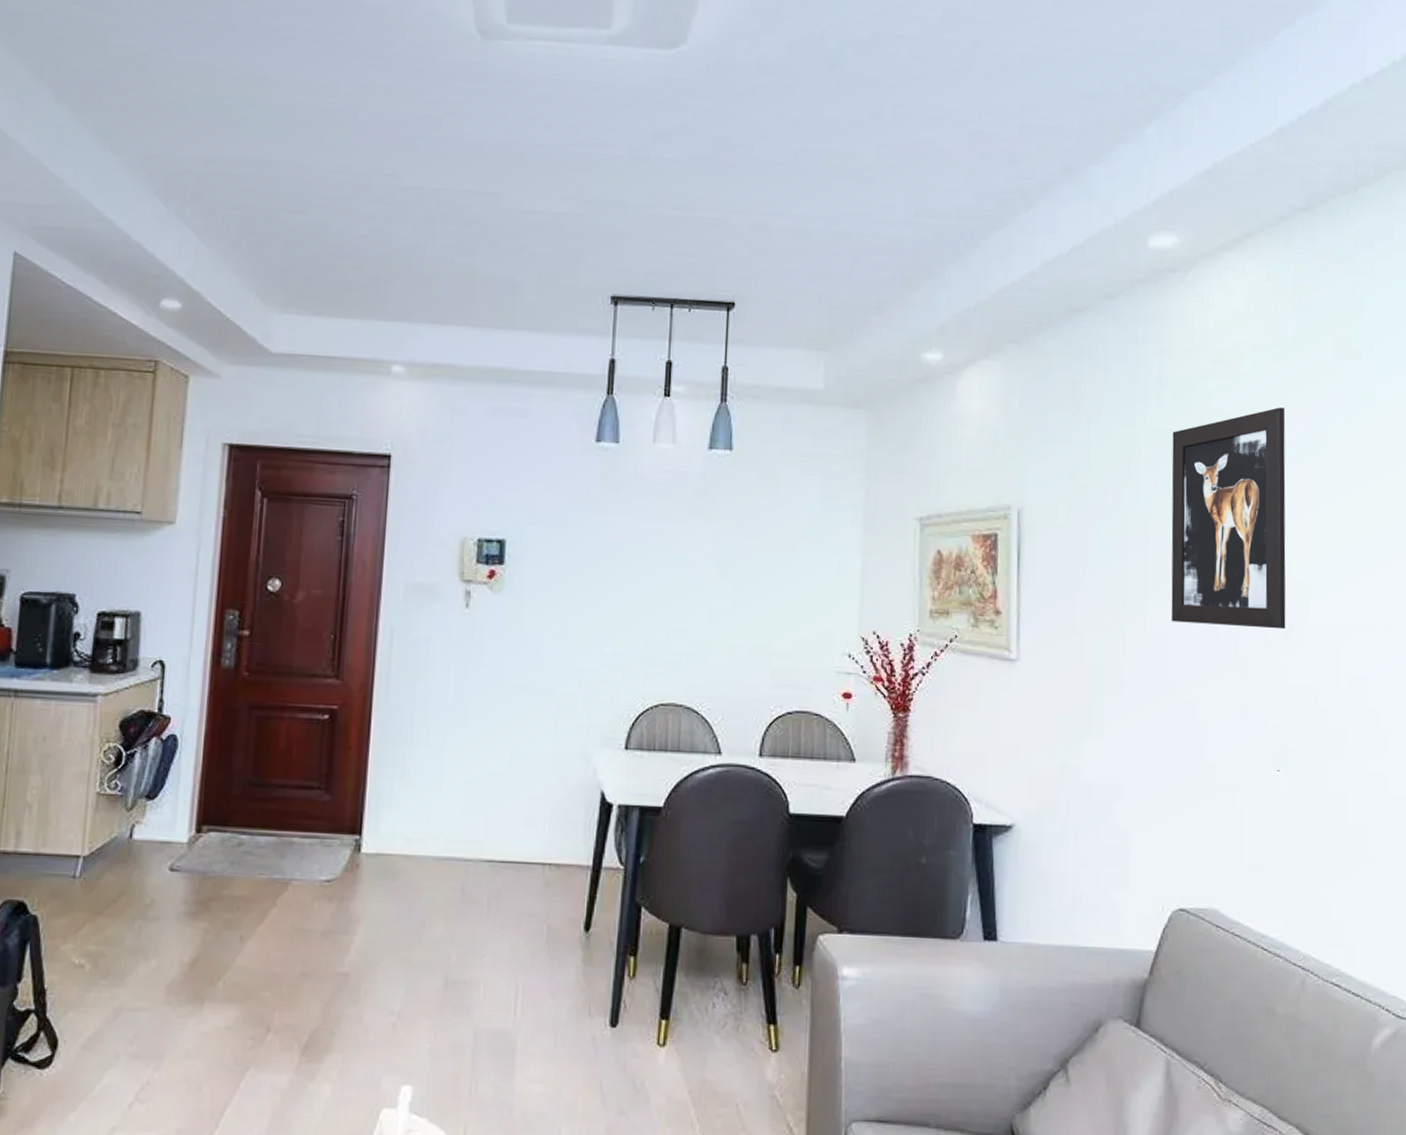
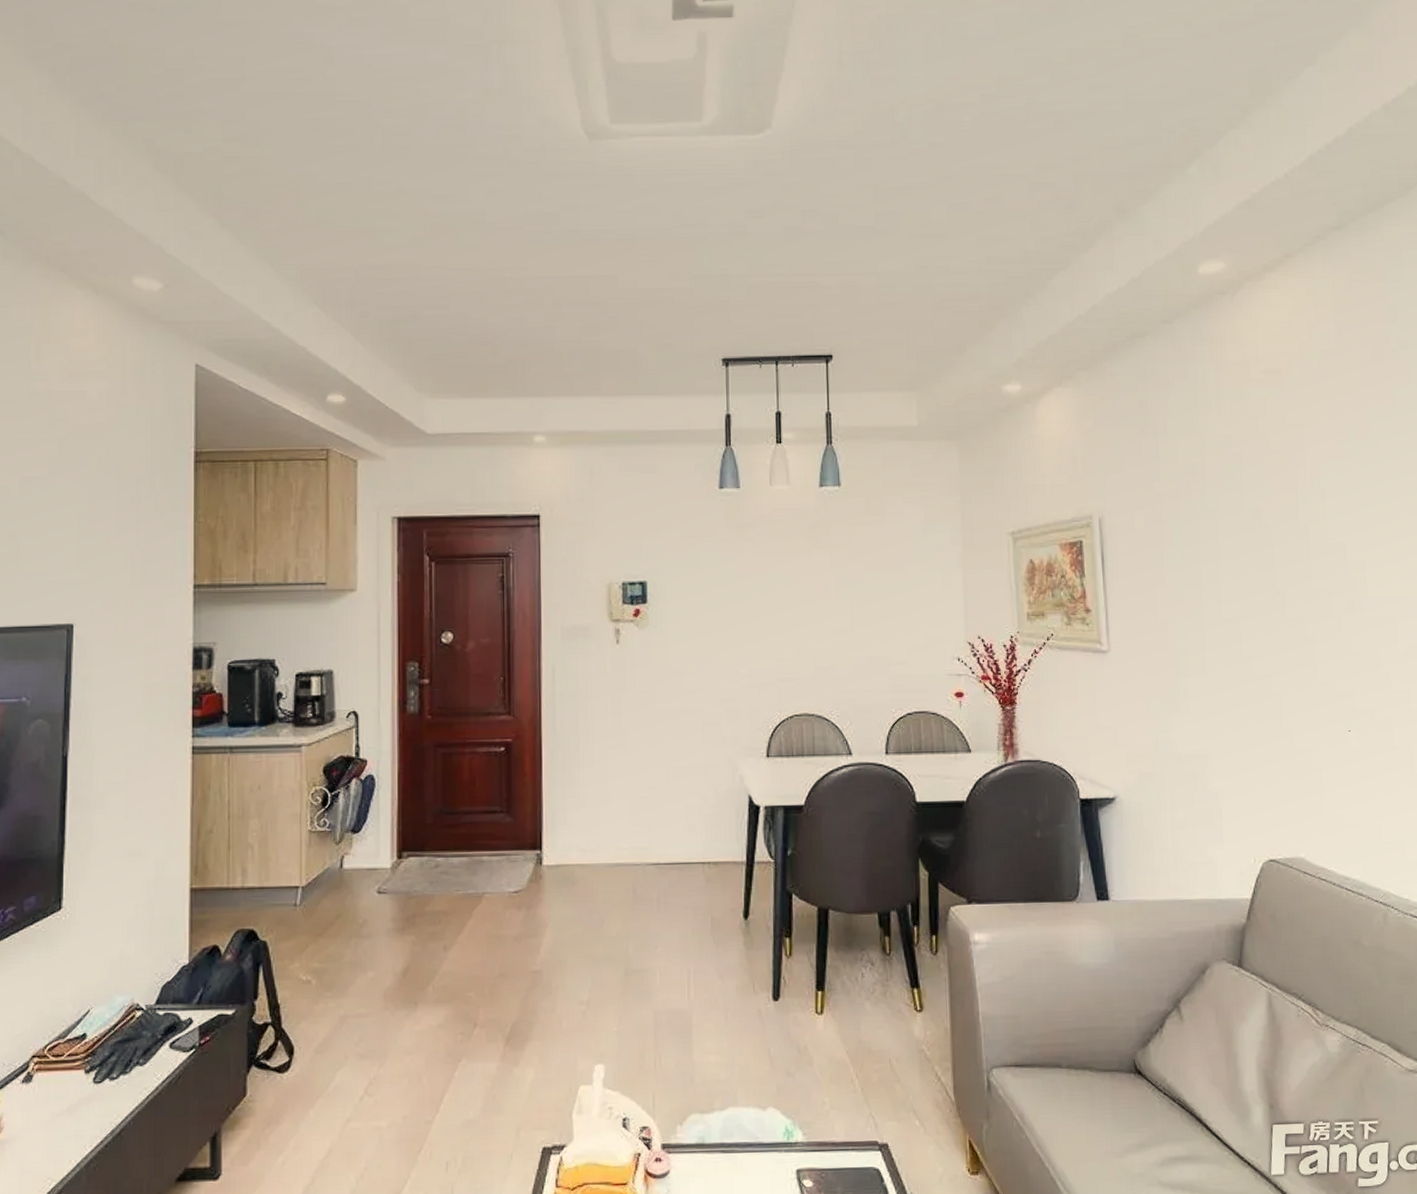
wall art: present [1171,407,1286,630] -> none [1232,407,1347,607]

